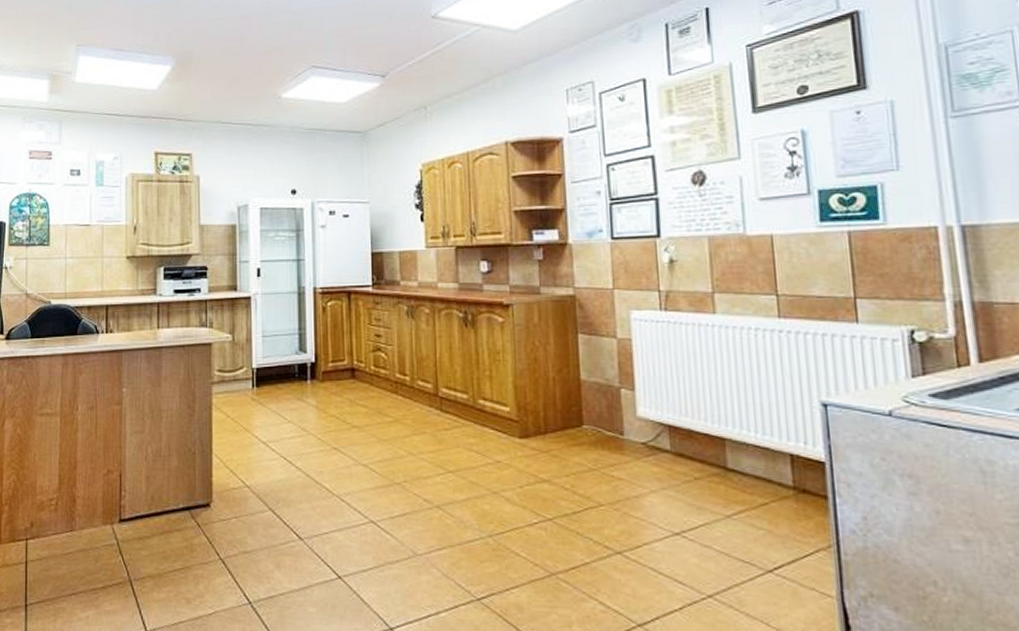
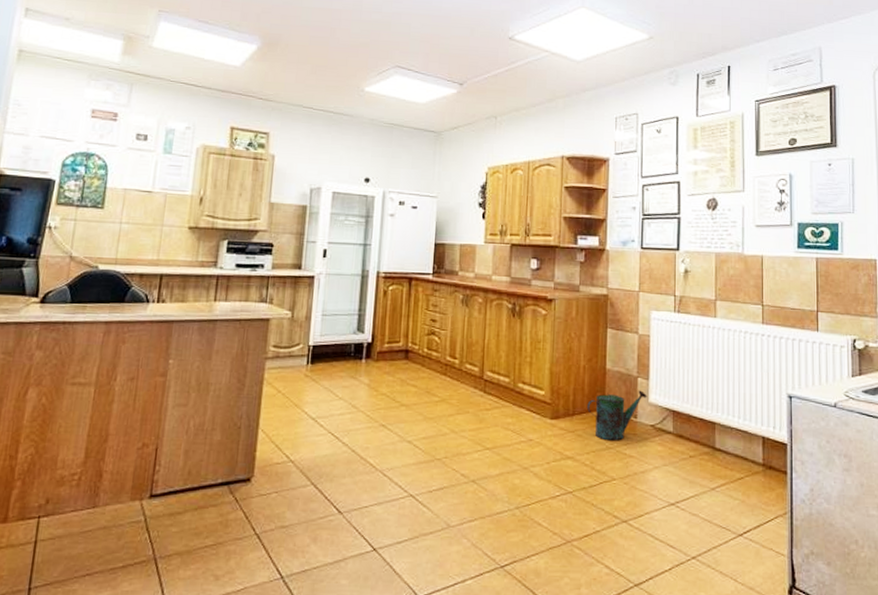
watering can: none [561,403,634,462] -> present [587,390,647,441]

